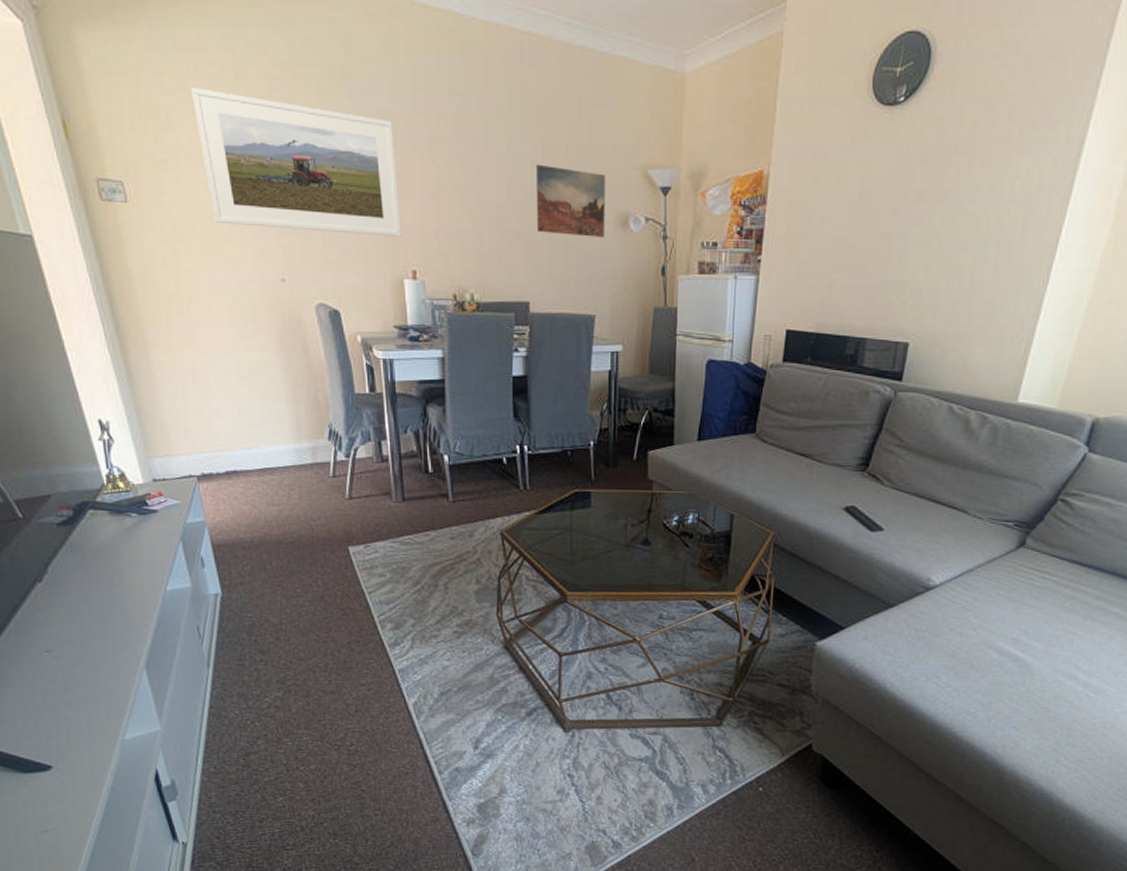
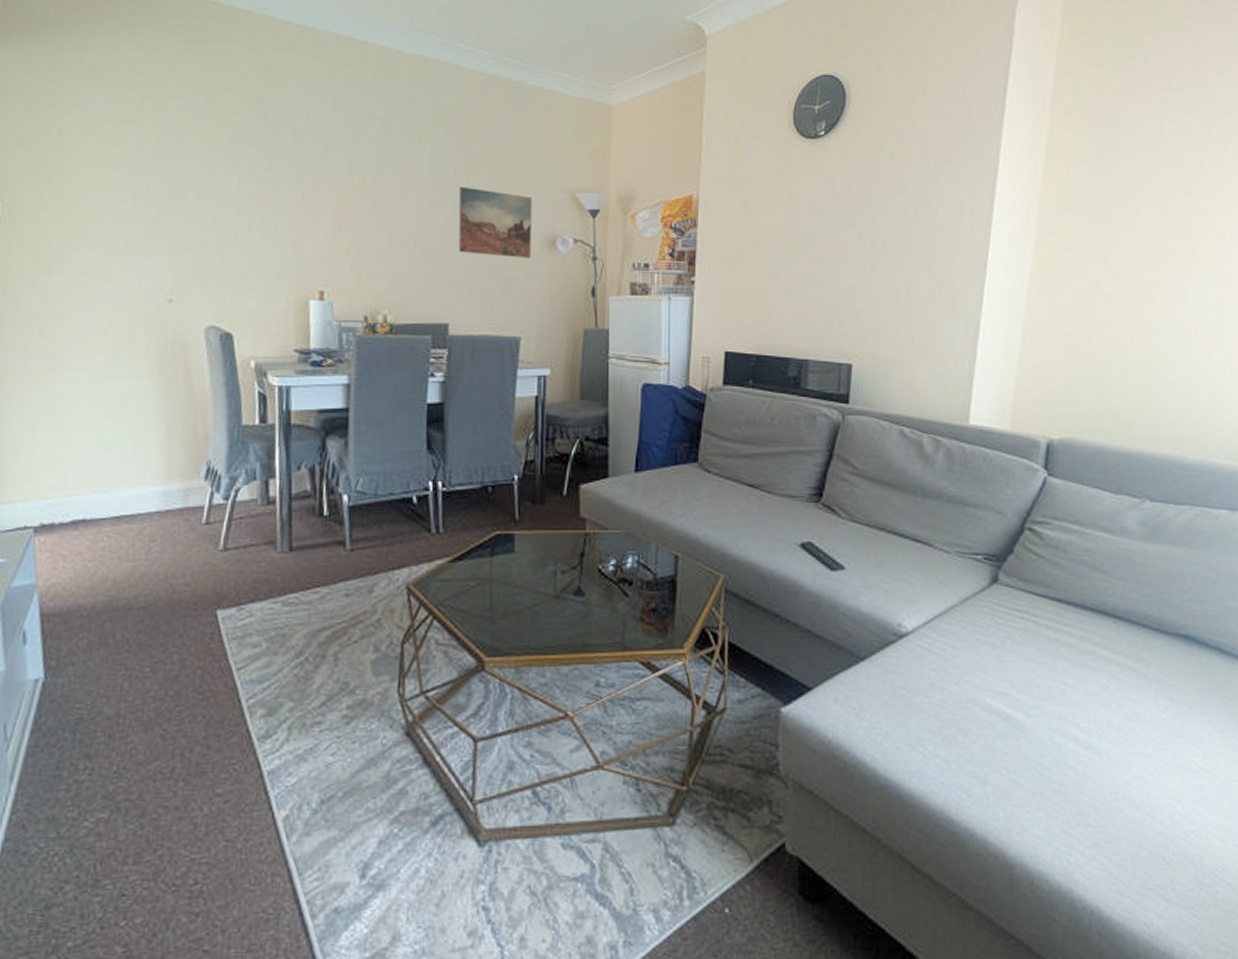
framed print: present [191,88,401,237] -> none [90,107,311,256]

